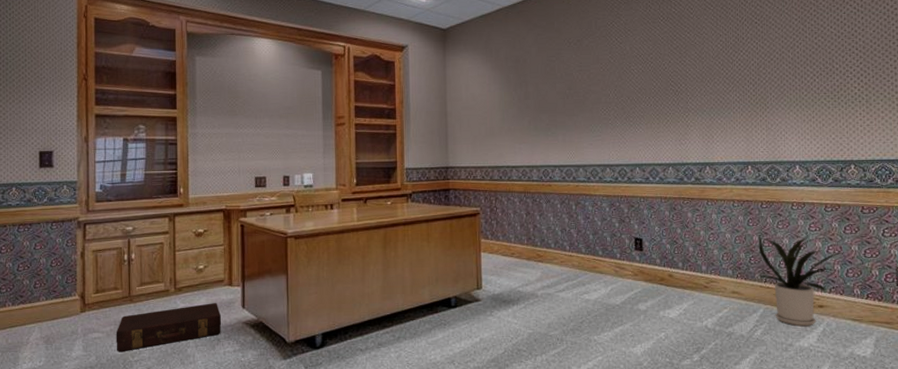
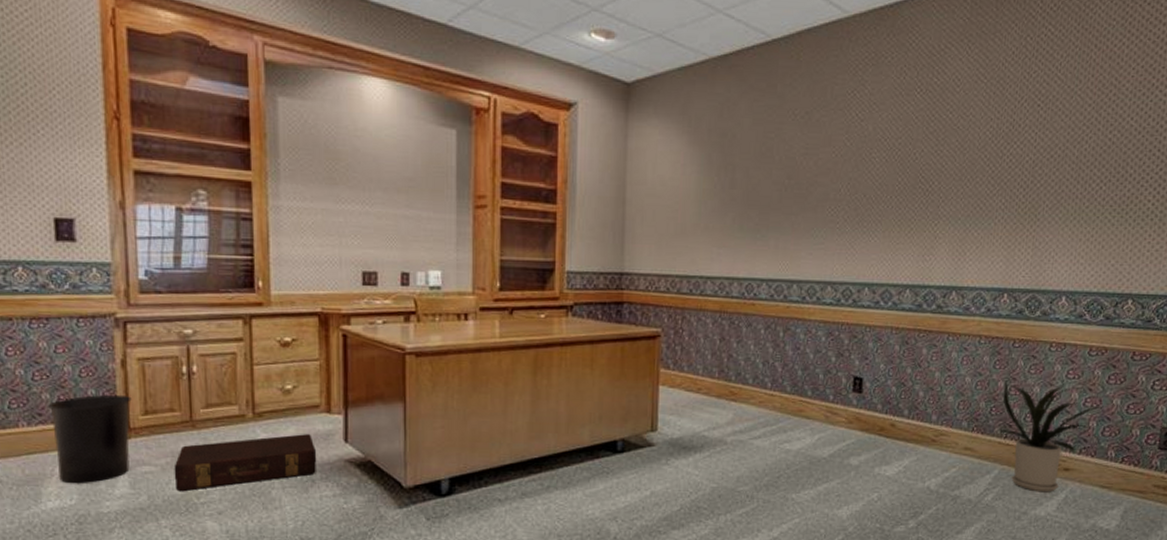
waste bin: none [28,278,87,349] -> present [48,394,132,484]

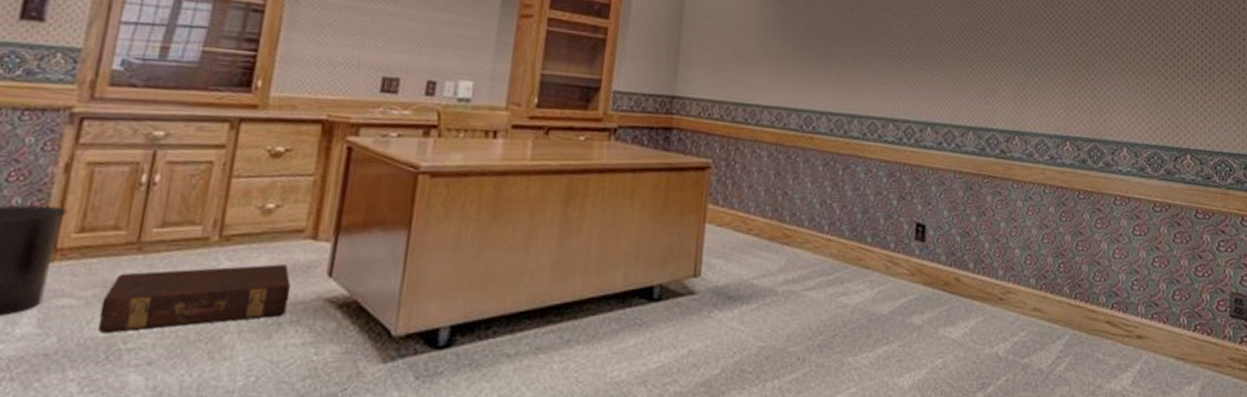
house plant: present [996,380,1103,492] -> none [1066,234,1172,363]

